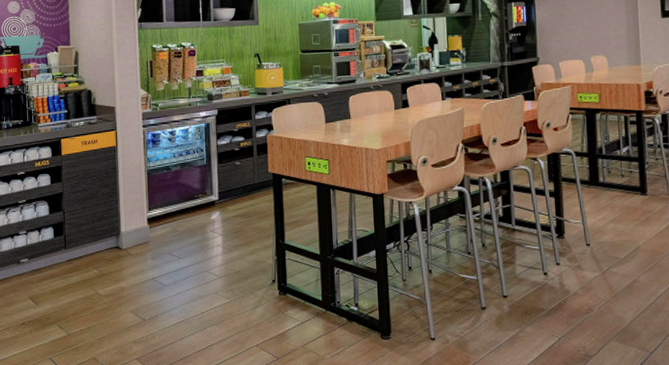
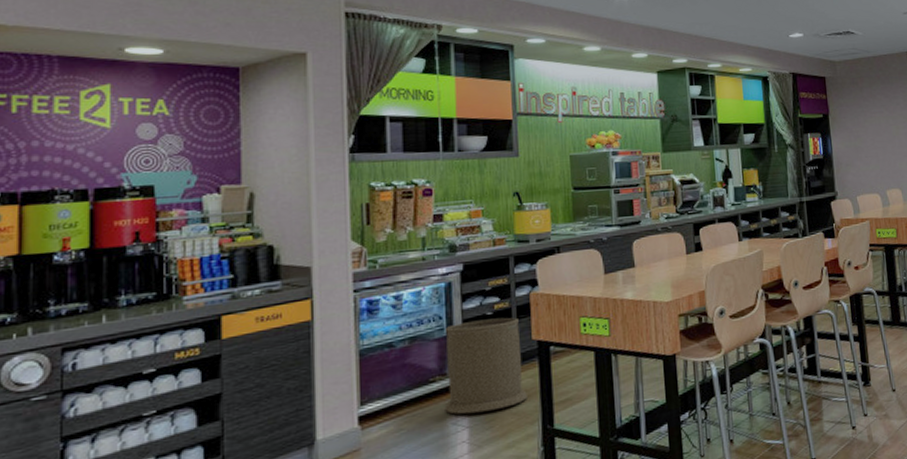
trash can: none [205,153,265,225] -> present [444,317,527,414]

